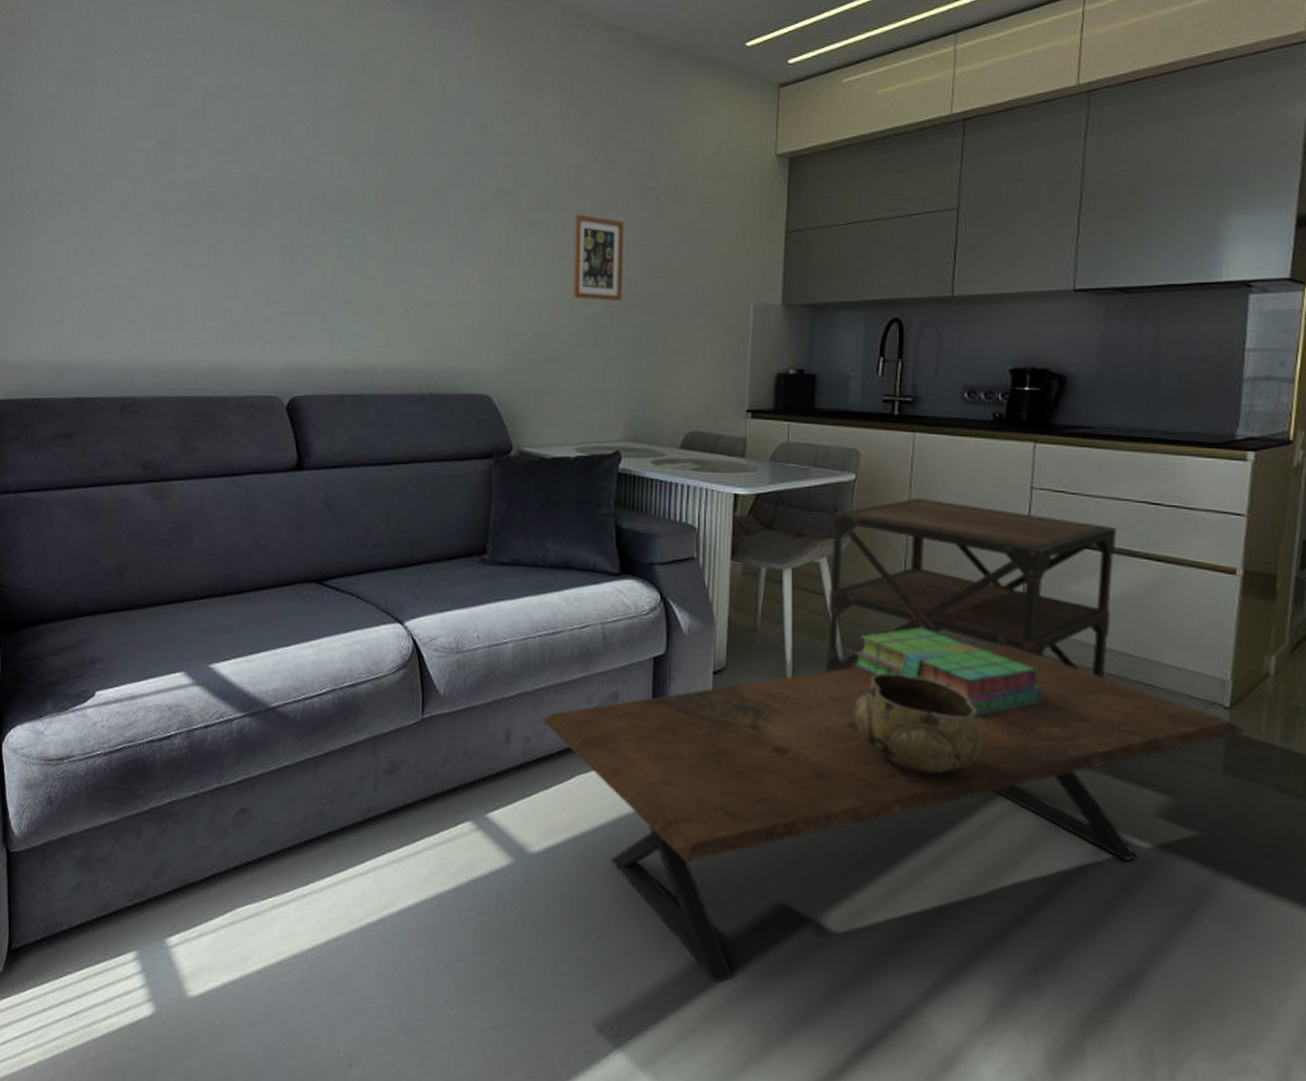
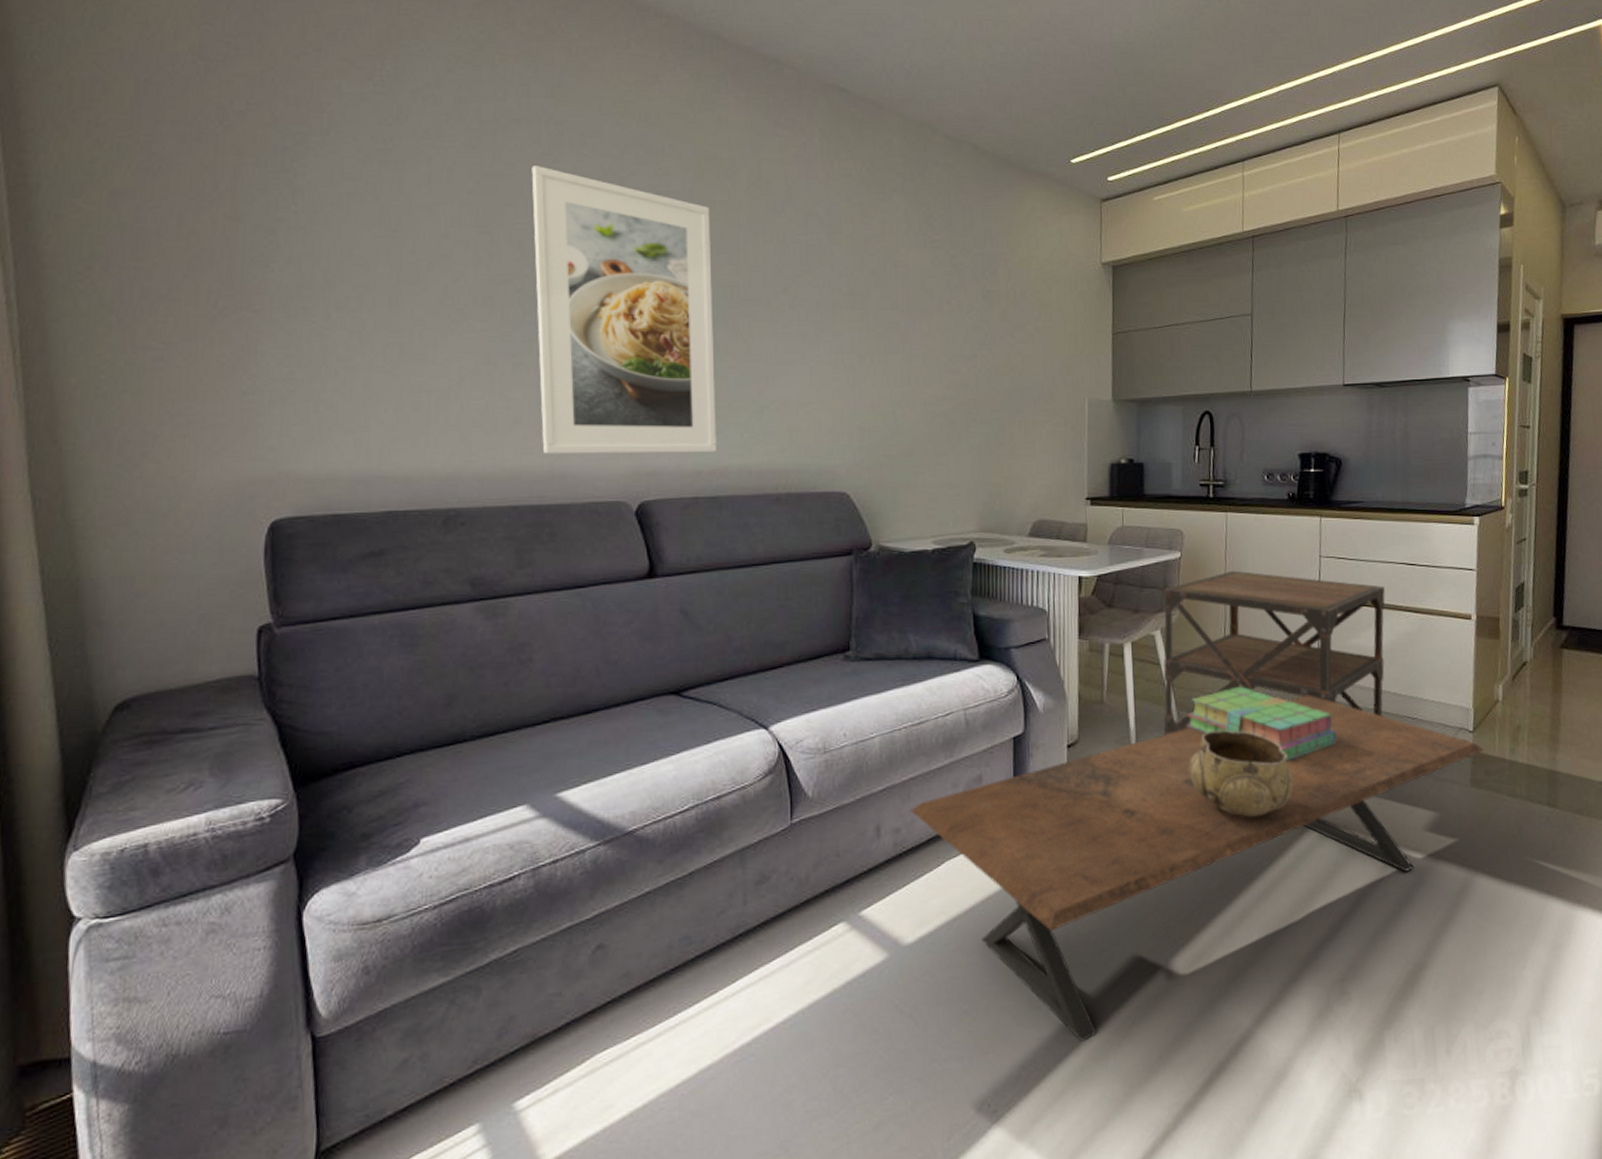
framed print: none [203,77,365,352] -> present [531,166,716,454]
picture frame: present [573,214,625,301] -> none [923,315,971,398]

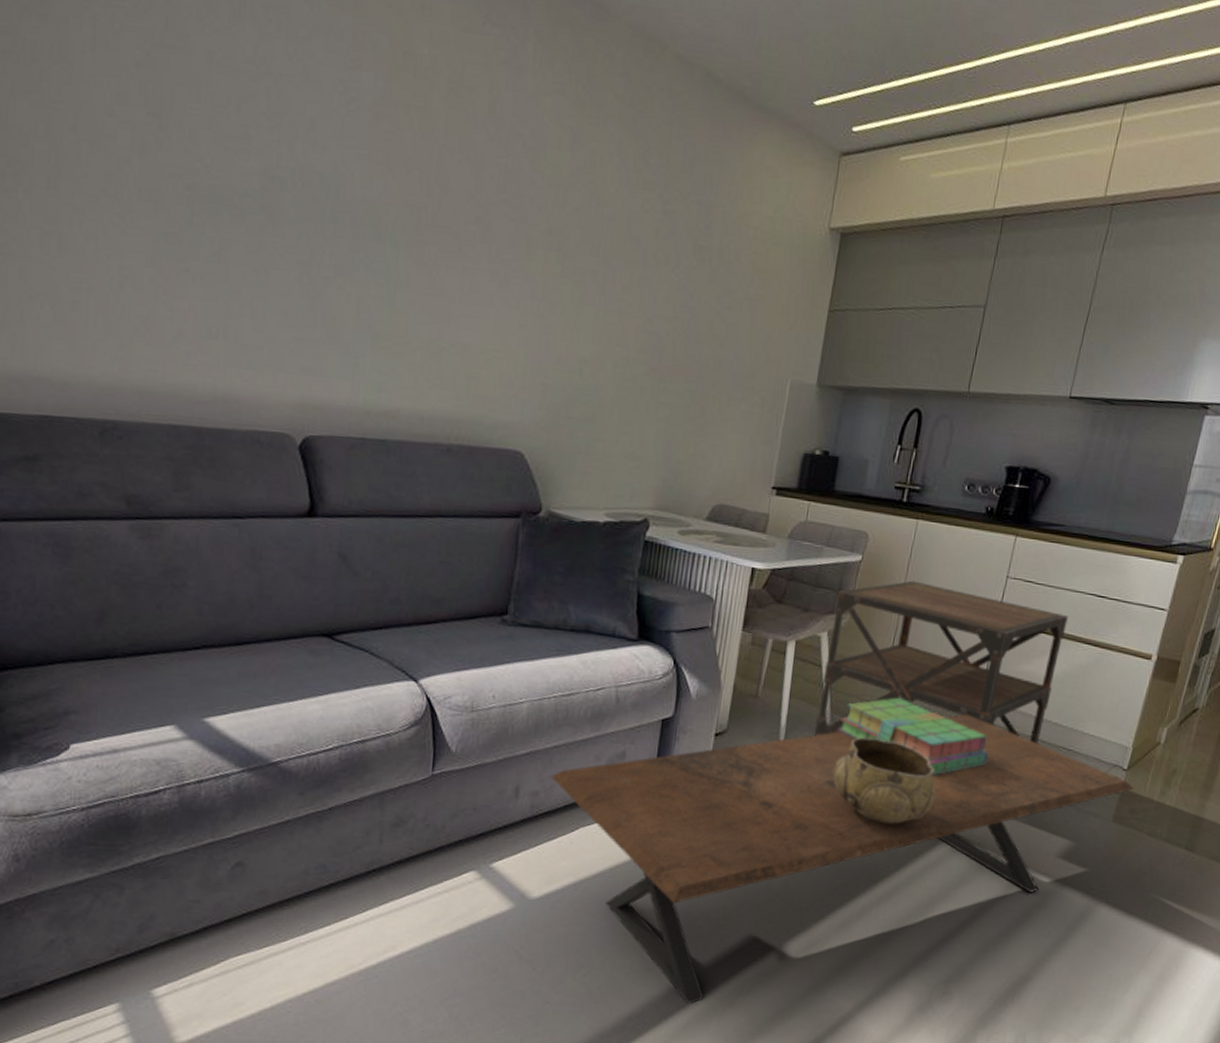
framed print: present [531,166,716,454] -> none [206,40,403,393]

